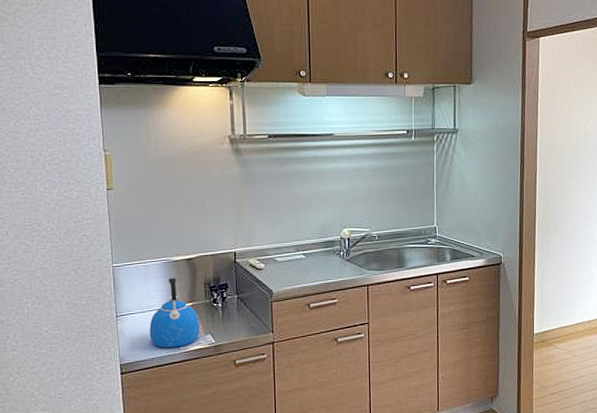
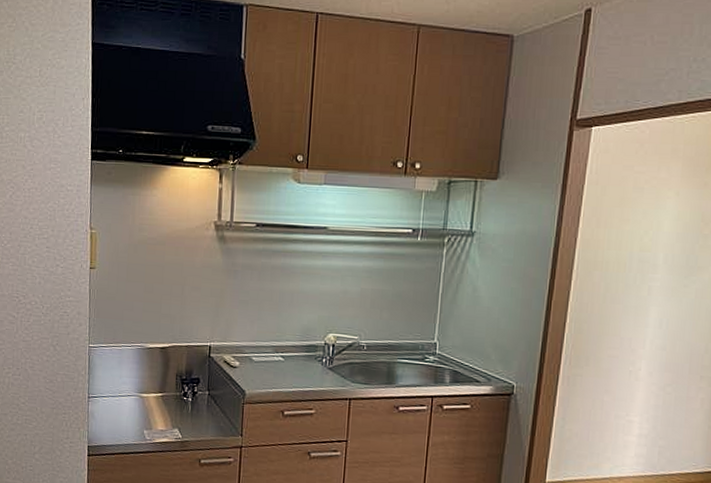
kettle: present [149,278,199,348] -> none [118,365,168,437]

